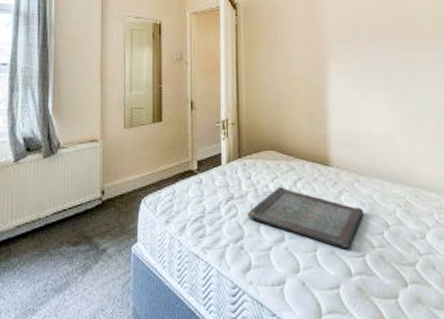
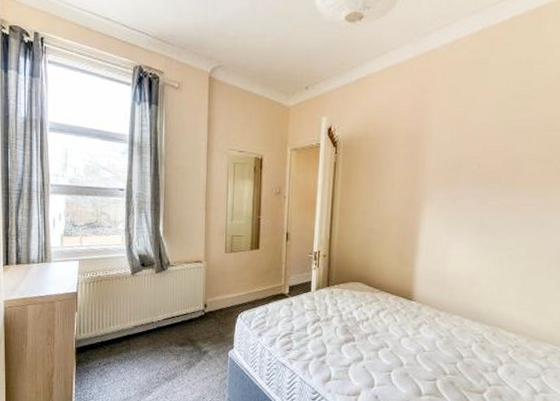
serving tray: present [246,187,364,250] -> none [330,315,441,373]

